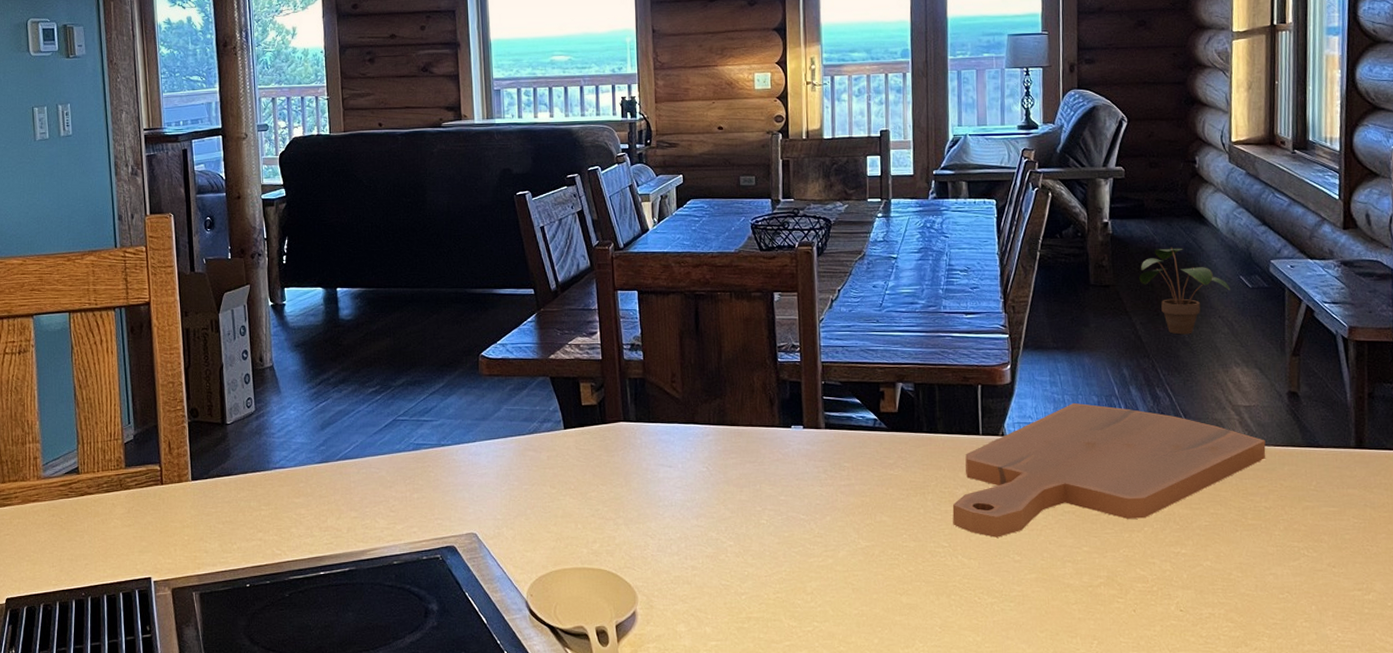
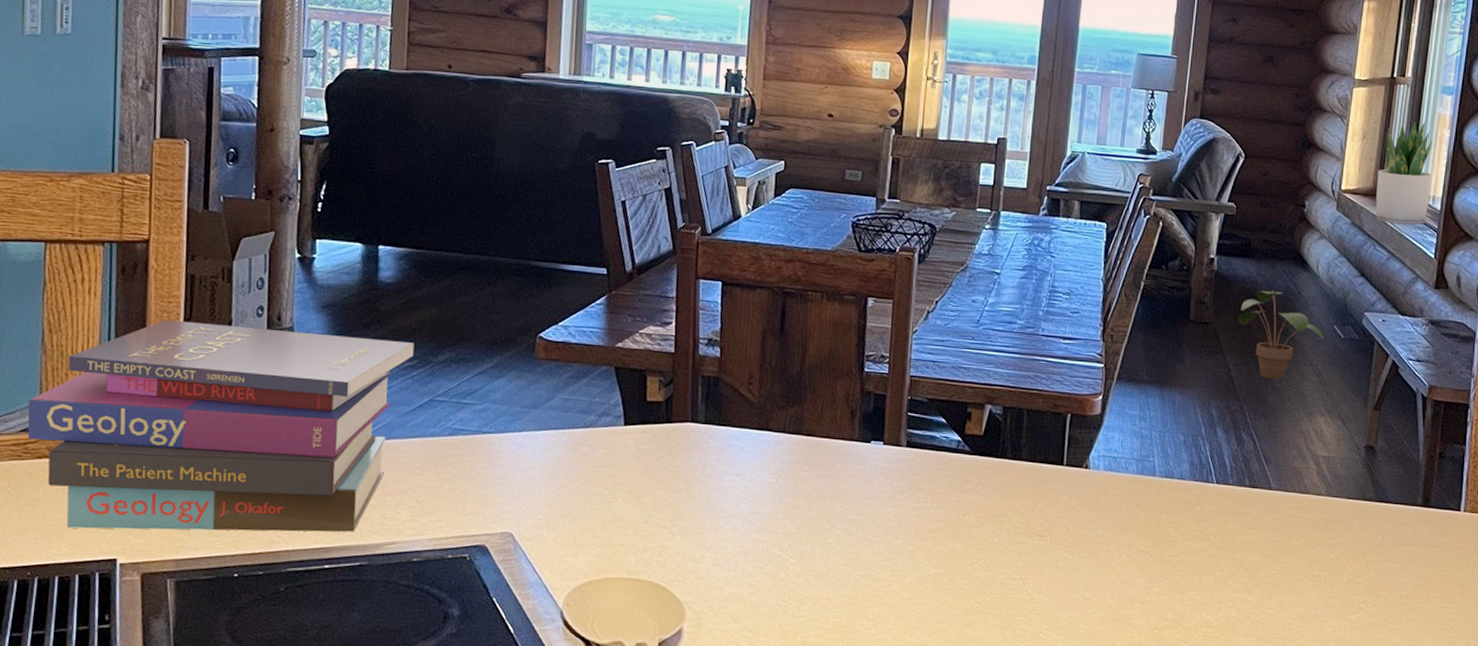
books: none [69,369,376,553] -> present [27,320,415,532]
cutting board: present [952,402,1266,538] -> none [1026,439,1339,573]
planter: none [1268,65,1327,170] -> present [1376,121,1434,226]

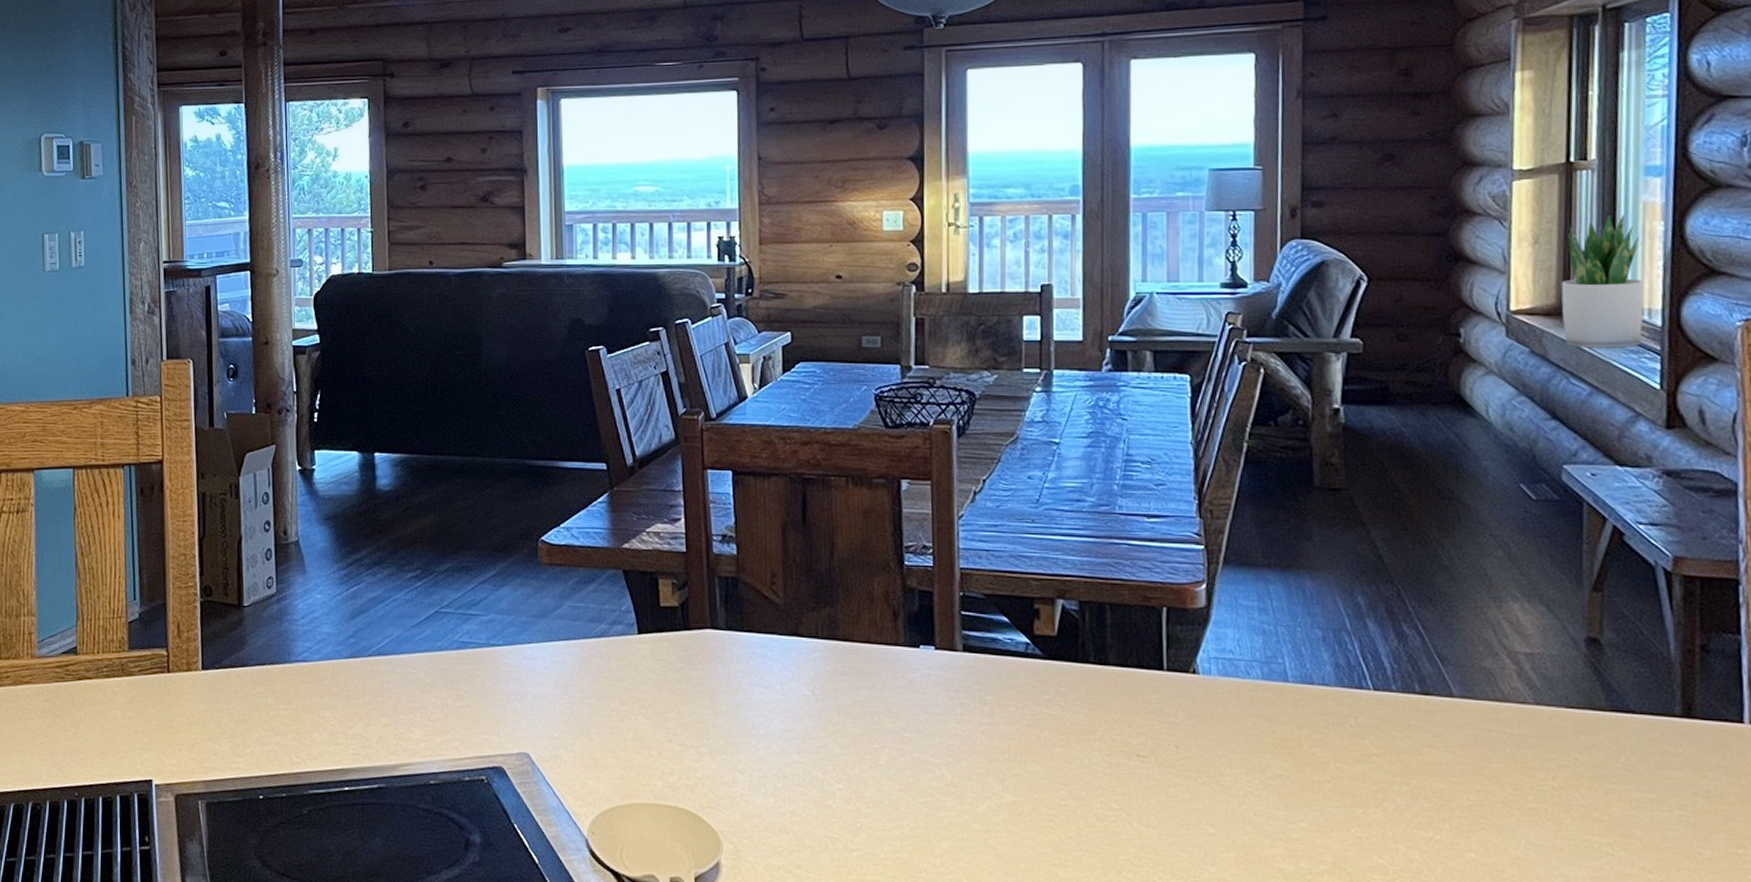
books: present [27,320,415,532] -> none [67,539,416,753]
potted plant: present [1238,290,1324,380] -> none [1381,443,1507,557]

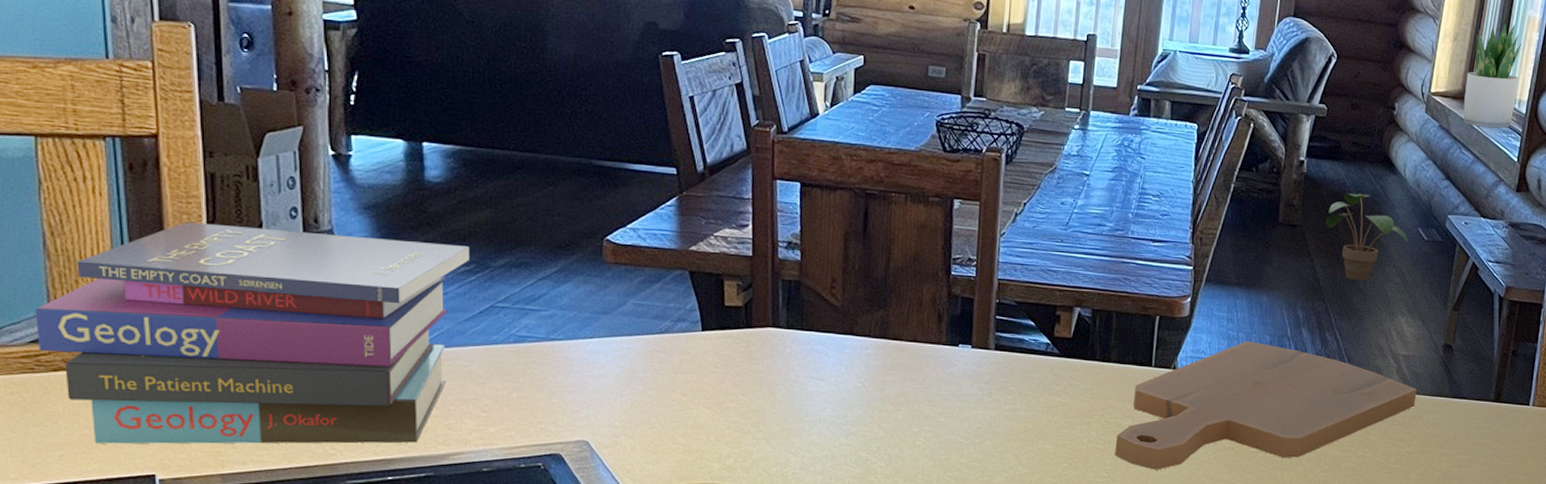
books: none [67,539,416,753] -> present [35,222,470,444]
cutting board: none [1126,636,1554,802] -> present [1115,340,1417,470]
potted plant: none [1381,443,1507,557] -> present [1325,192,1408,282]

